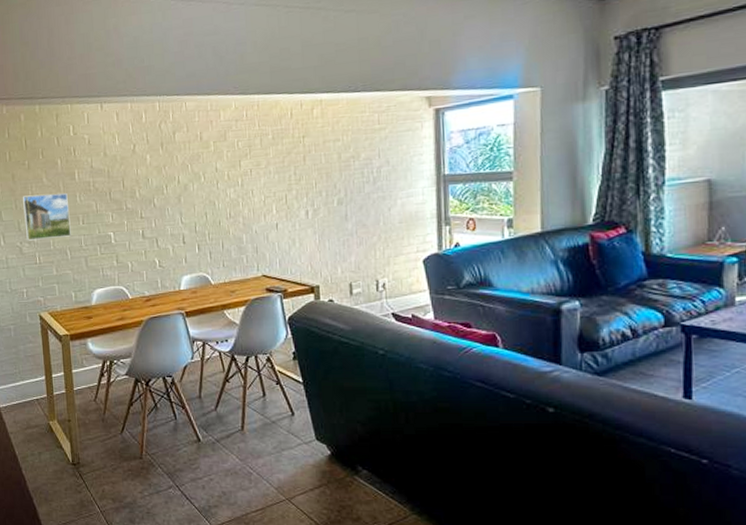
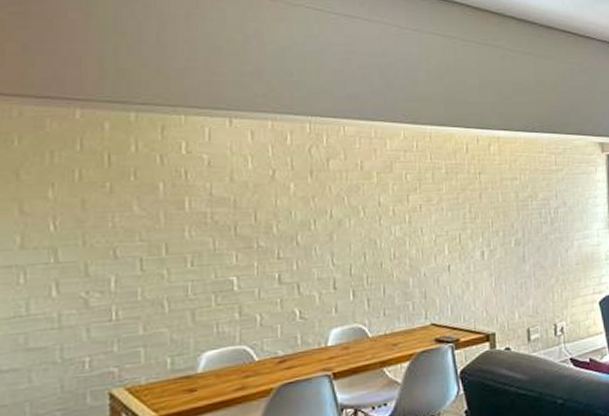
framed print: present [22,193,71,241] -> none [95,226,172,290]

